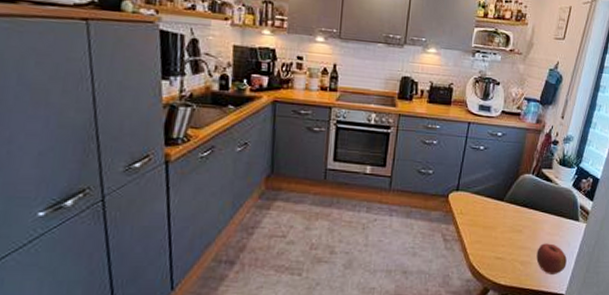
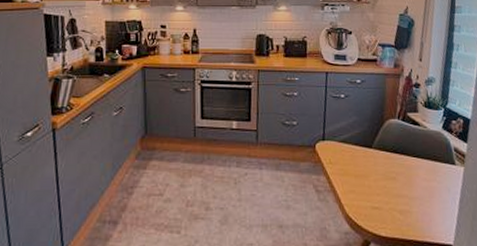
apple: present [536,243,567,274] -> none [415,190,450,224]

